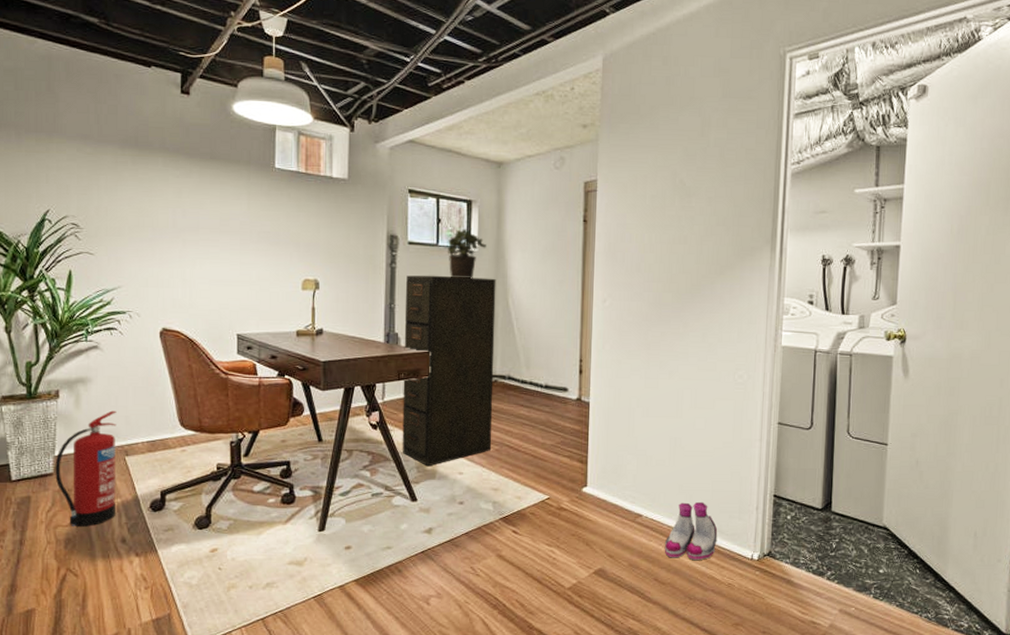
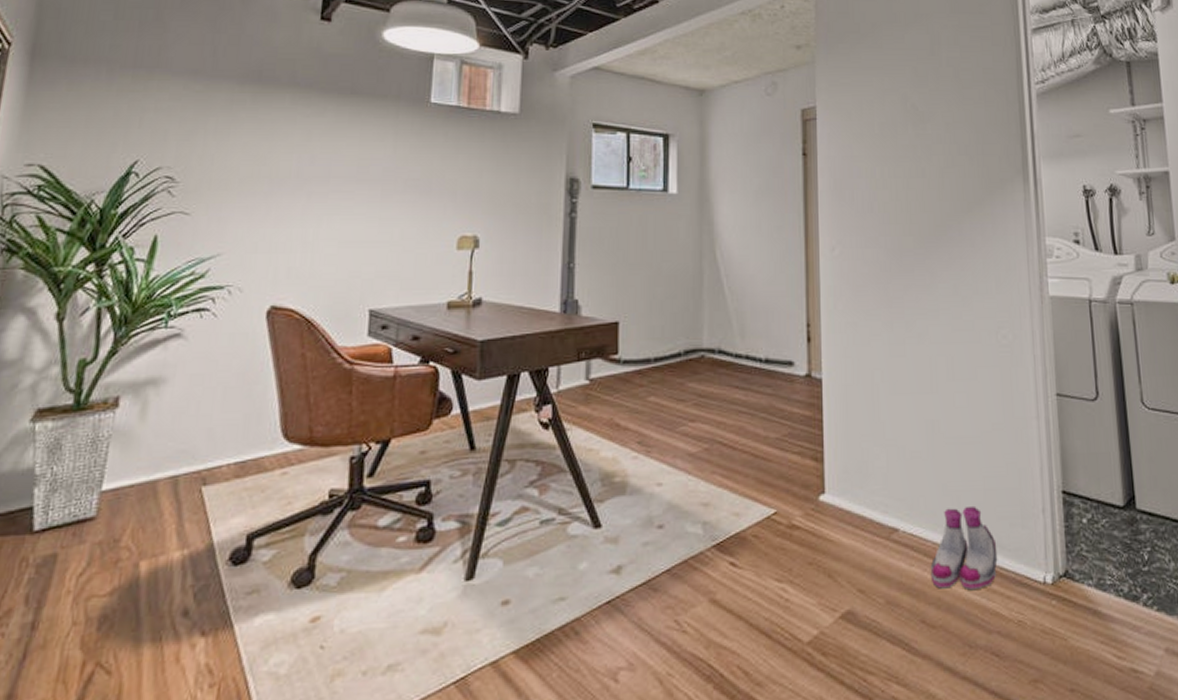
fire extinguisher: present [55,410,117,527] -> none [97,421,197,596]
filing cabinet: present [402,275,496,467] -> none [581,225,701,478]
potted plant: present [448,228,486,279] -> none [641,167,687,228]

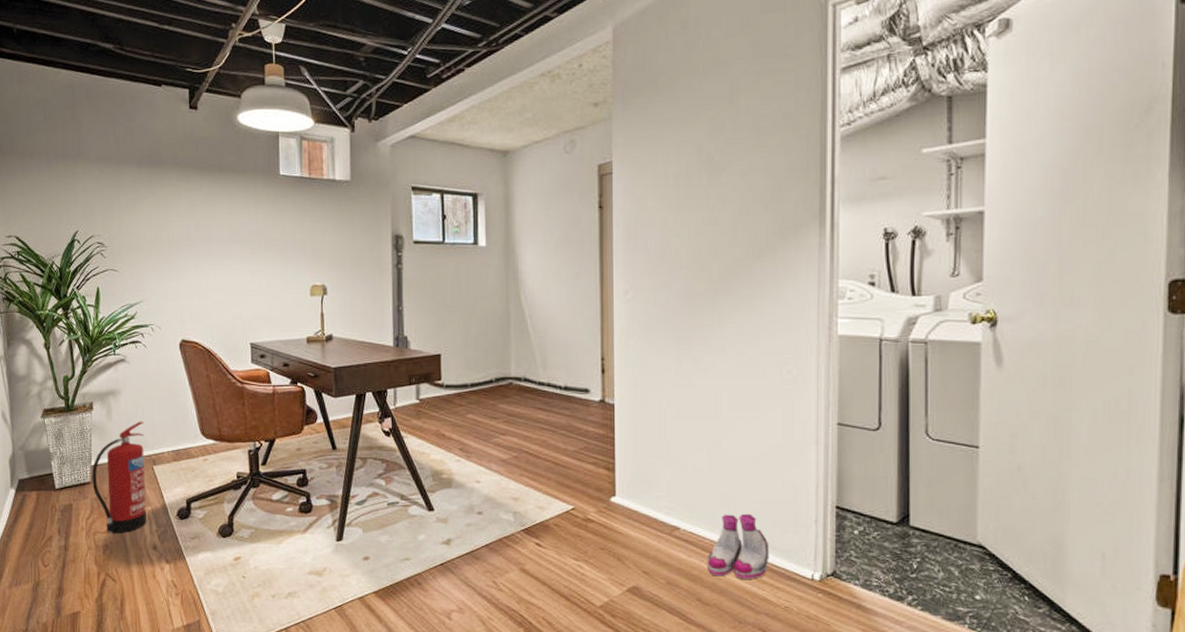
fire extinguisher: none [97,421,197,596] -> present [92,421,147,534]

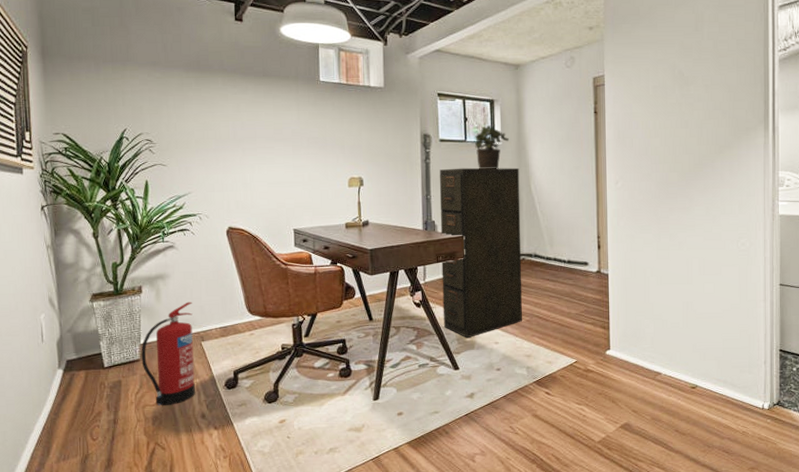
filing cabinet: none [412,274,509,475] -> present [439,167,522,338]
potted plant: none [455,223,495,276] -> present [475,124,509,169]
boots: present [707,513,770,579] -> none [683,358,731,411]

